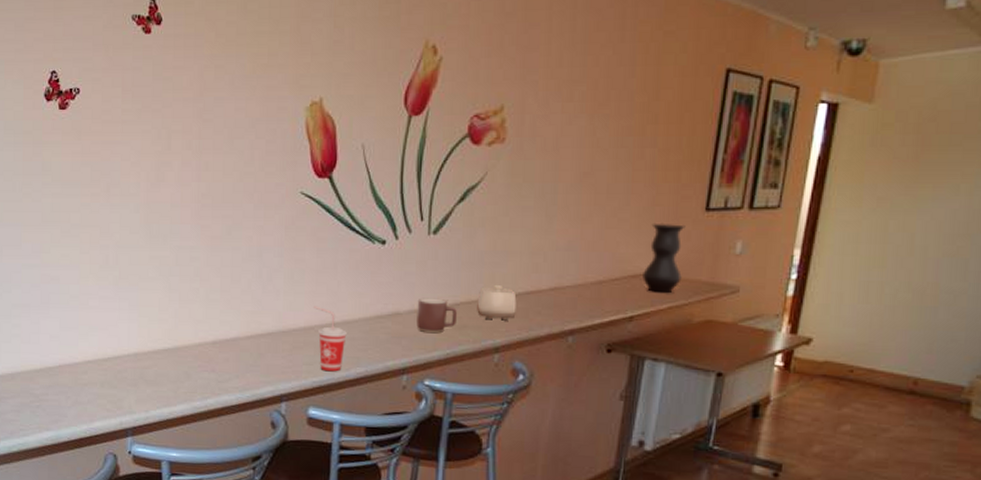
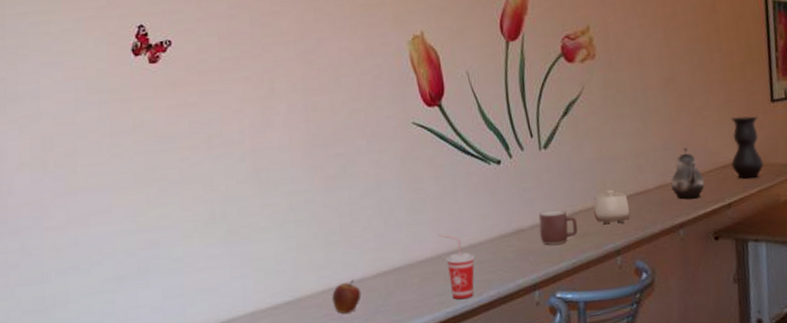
fruit: none [207,337,234,367] -> present [332,279,362,314]
teapot: none [567,251,607,306] -> present [670,148,705,200]

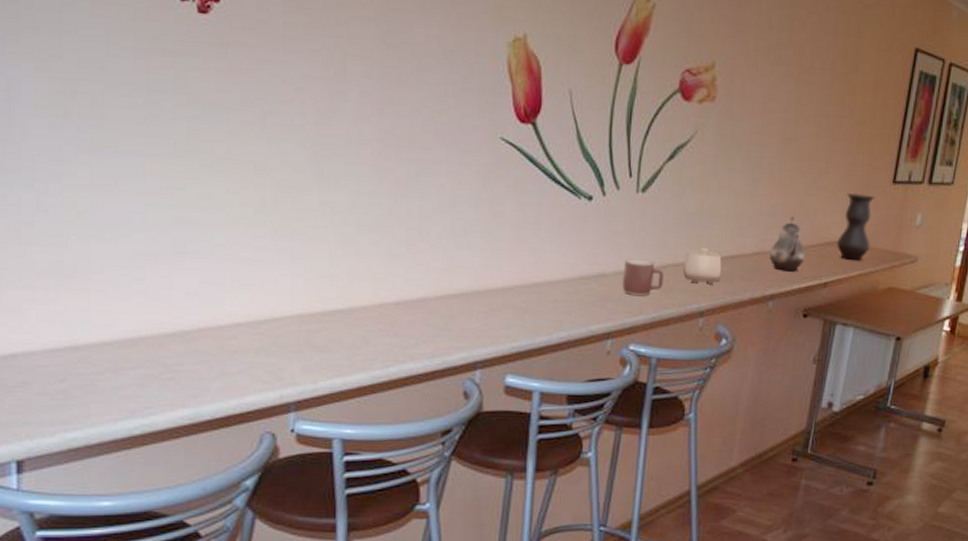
fruit: present [332,279,362,314] -> none [389,297,422,331]
beverage cup: present [438,233,475,300] -> none [513,264,549,337]

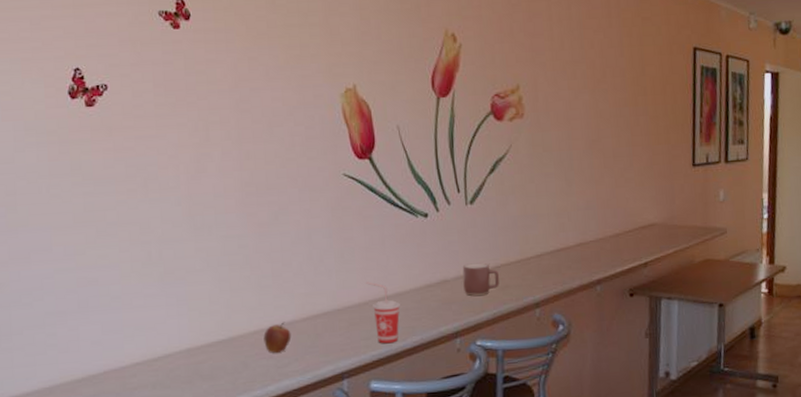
fruit: none [389,297,422,331] -> present [263,322,292,353]
beverage cup: none [513,264,549,337] -> present [366,281,400,344]
sugar bowl: present [683,247,722,285] -> none [515,245,550,279]
teapot: present [769,217,805,272] -> none [591,208,624,257]
vase: present [837,192,875,260] -> none [650,179,681,240]

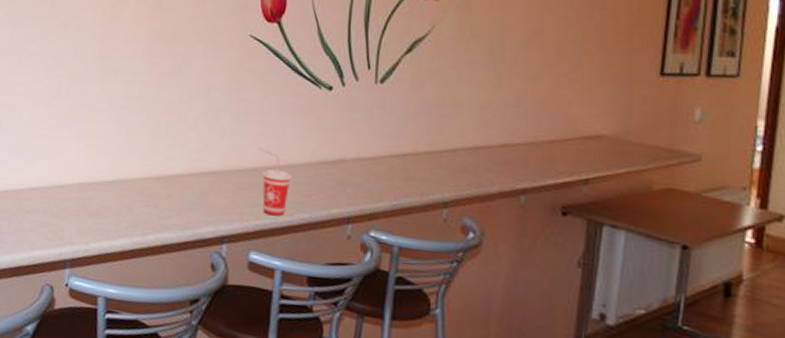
fruit: present [263,322,292,353] -> none [150,173,178,204]
mug: present [462,263,499,297] -> none [362,146,404,184]

